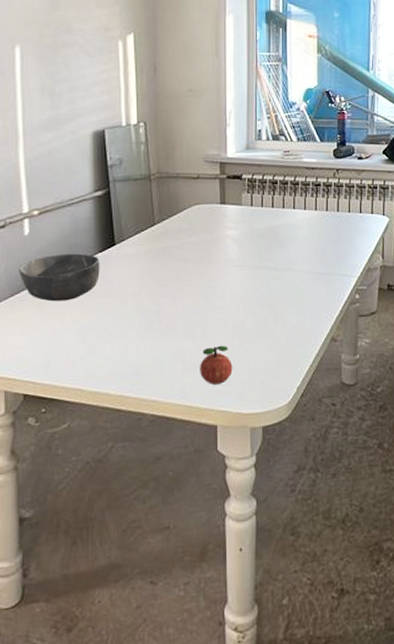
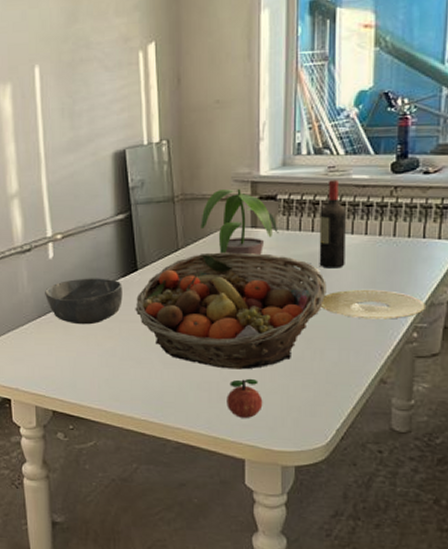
fruit basket: none [112,226,285,338] -> present [135,252,327,370]
potted plant: none [175,168,244,229] -> present [201,188,278,255]
wine bottle: none [278,162,300,240] -> present [319,179,346,269]
plate: none [280,257,364,284] -> present [320,289,425,319]

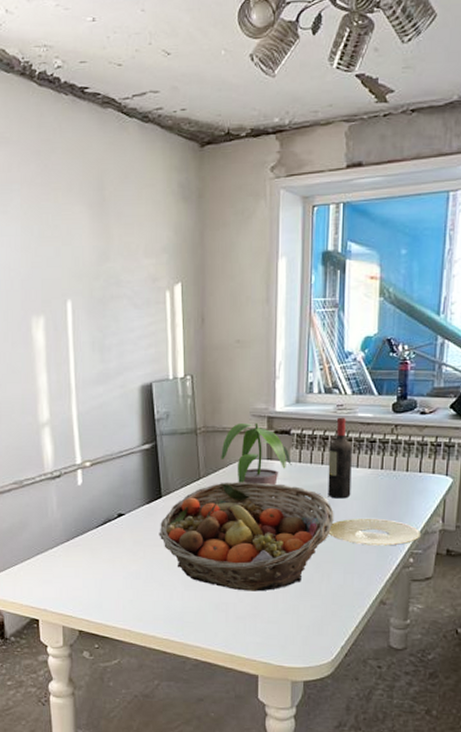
bowl: present [45,278,123,325] -> none [73,504,147,549]
apple: present [227,378,263,418] -> none [242,599,275,637]

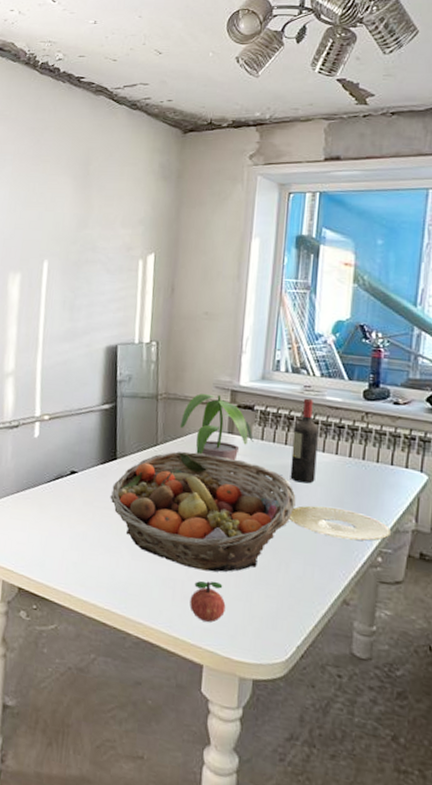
apple: none [242,599,275,637] -> present [190,581,226,622]

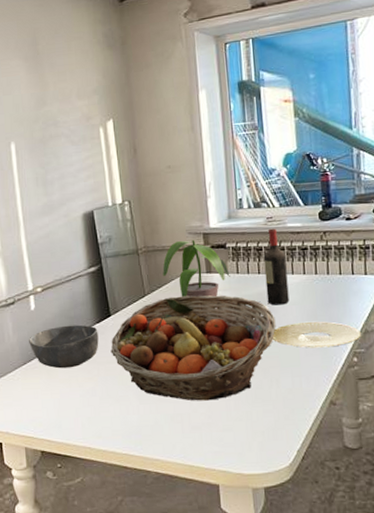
bowl: none [26,460,101,506] -> present [29,325,99,369]
apple: present [190,581,226,622] -> none [198,408,231,446]

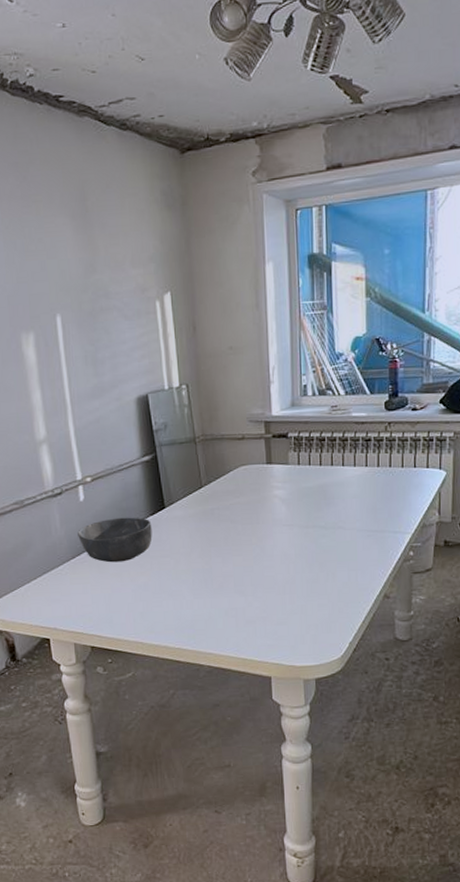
fruit basket: present [110,295,276,401] -> none [164,487,335,595]
potted plant: present [162,239,230,298] -> none [221,428,291,490]
wine bottle: present [263,228,290,305] -> none [326,417,350,498]
plate: present [272,321,361,348] -> none [330,515,419,542]

